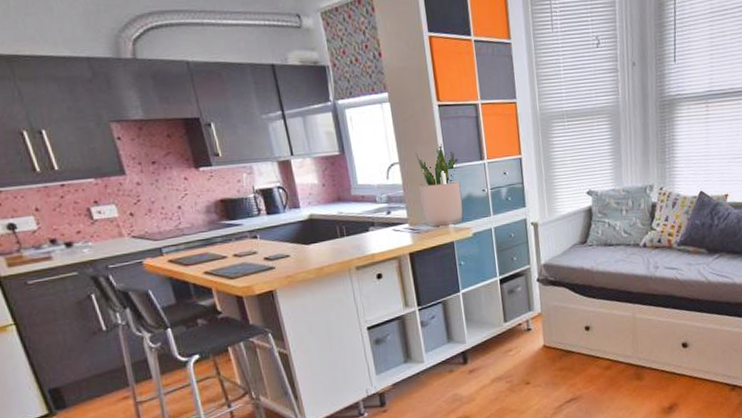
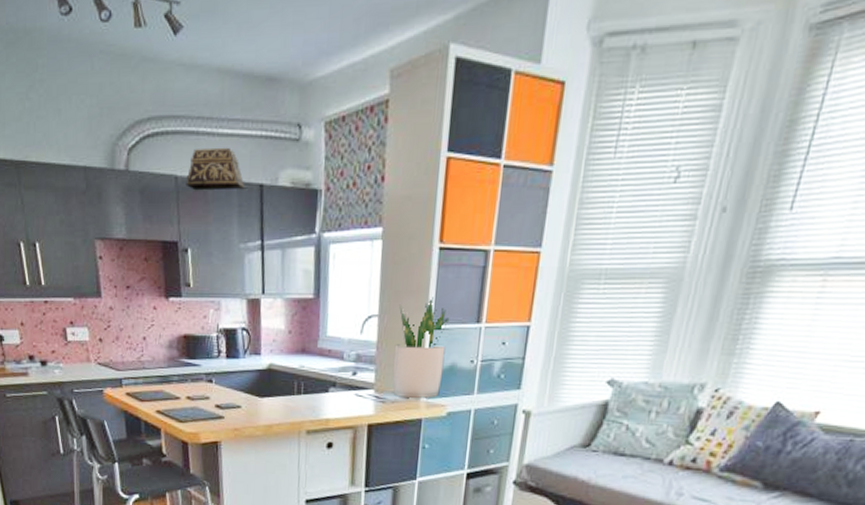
decorative box: none [198,35,258,73] -> present [185,147,245,191]

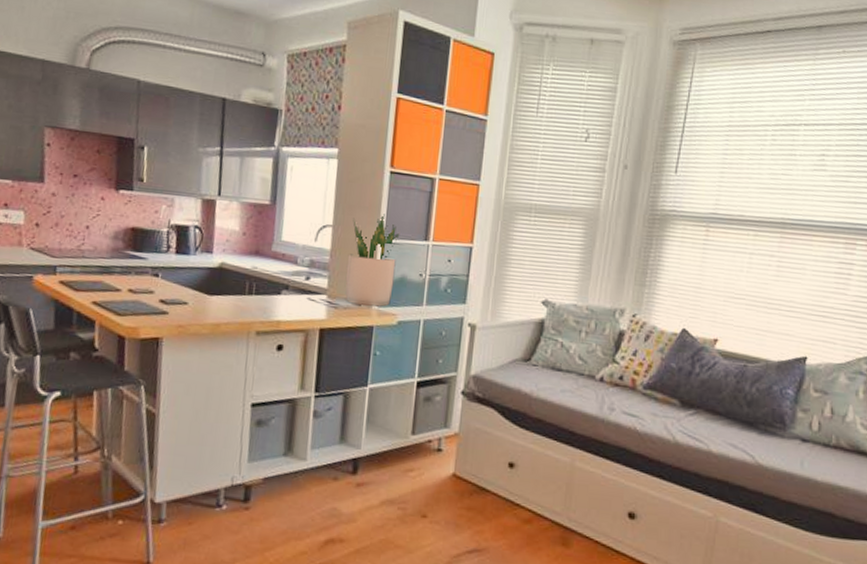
decorative box: present [185,147,245,191] -> none [148,60,208,100]

